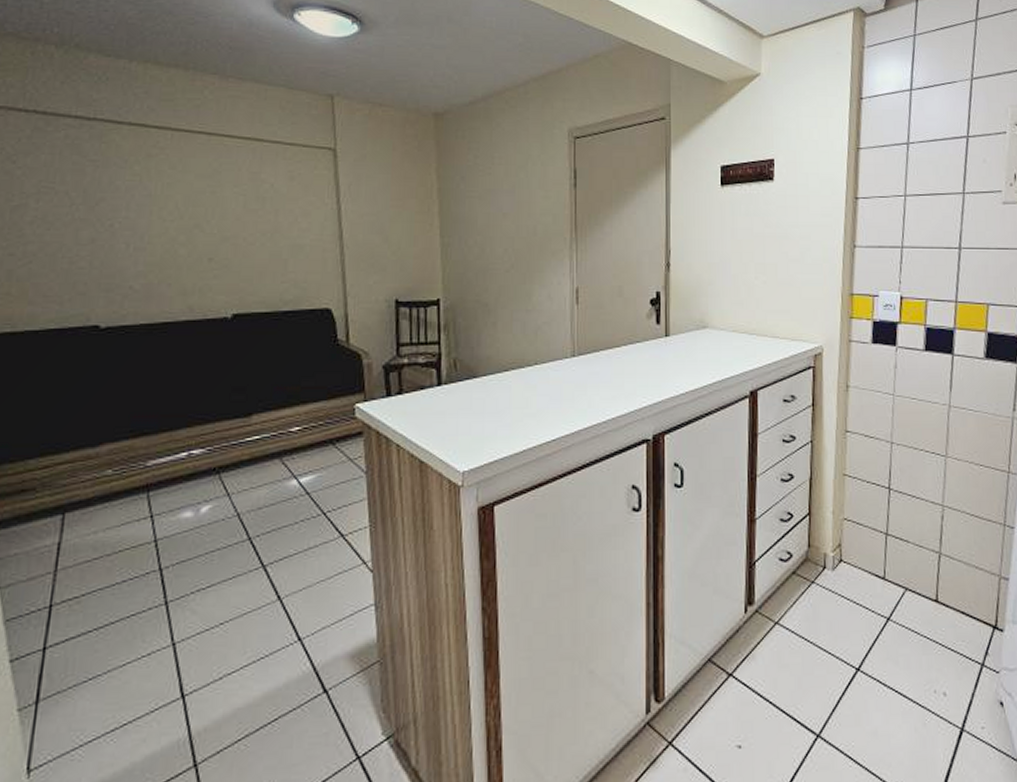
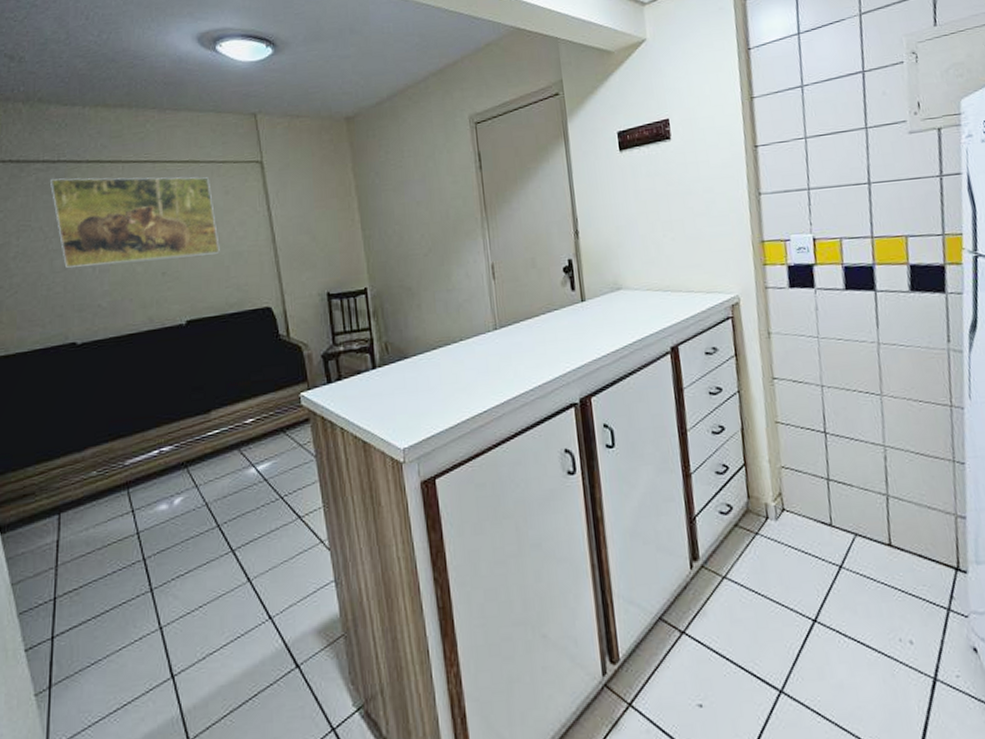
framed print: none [82,137,279,244] -> present [50,177,220,268]

